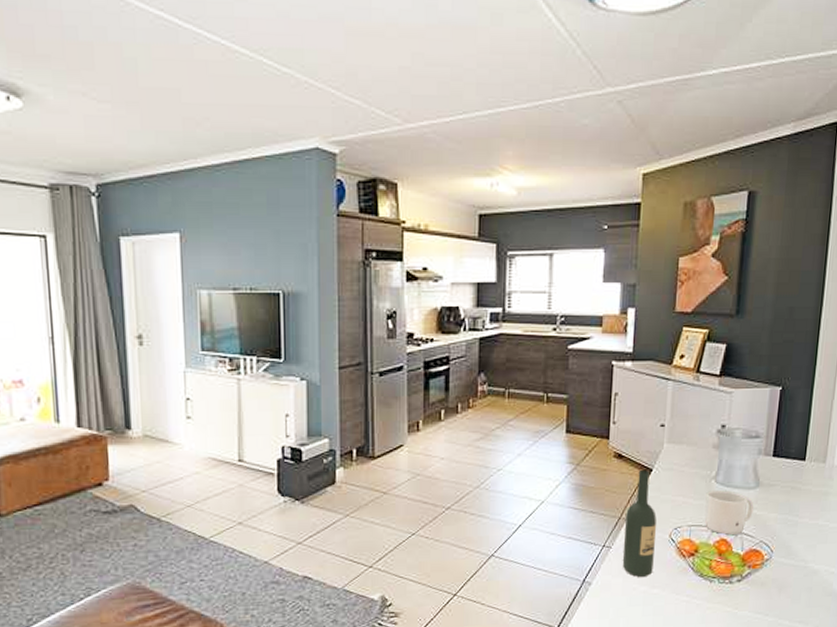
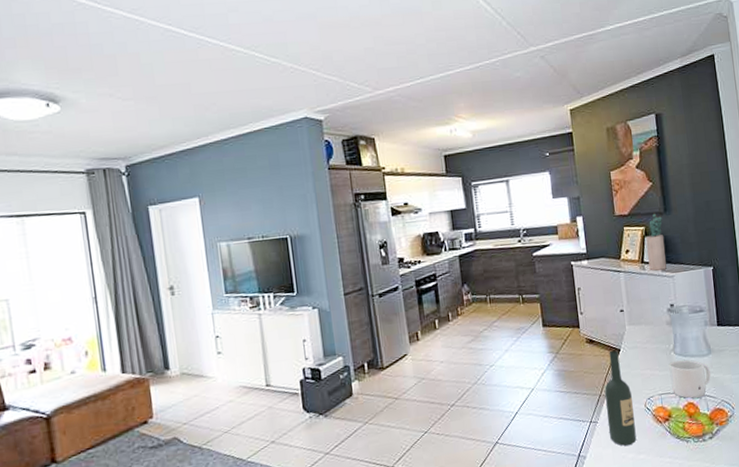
vase: none [705,313,732,383] -> present [646,212,667,271]

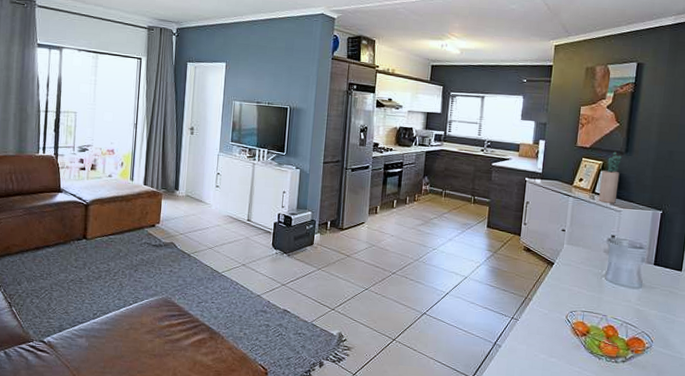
wine bottle: present [605,350,637,446] -> none [526,262,556,347]
mug: present [668,359,711,399] -> none [595,285,638,324]

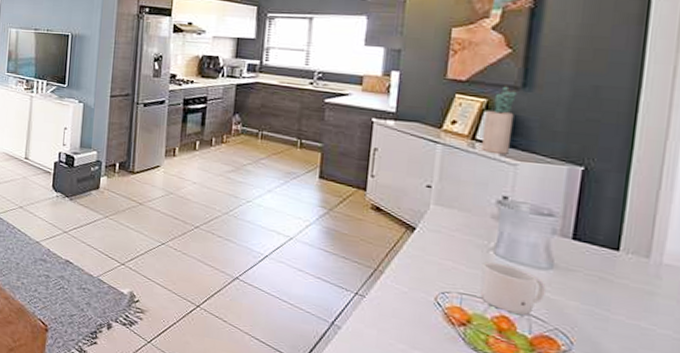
mug: none [595,285,638,324] -> present [479,261,547,316]

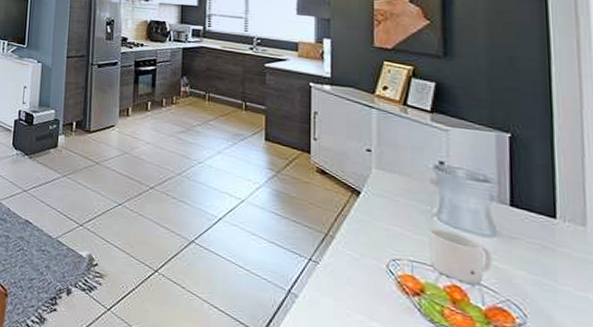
vase: present [482,84,517,154] -> none [413,53,440,120]

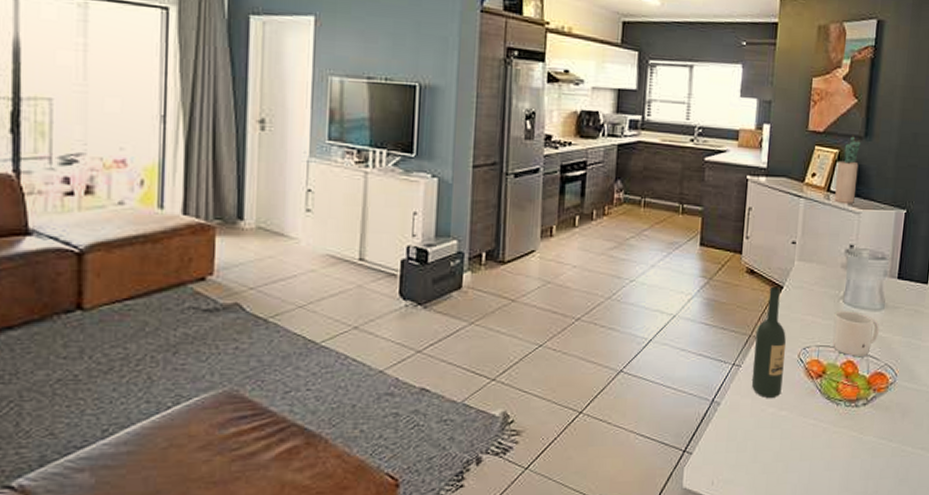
wine bottle: none [332,189,371,305] -> present [751,286,786,398]
vase: none [413,53,440,120] -> present [835,134,861,203]

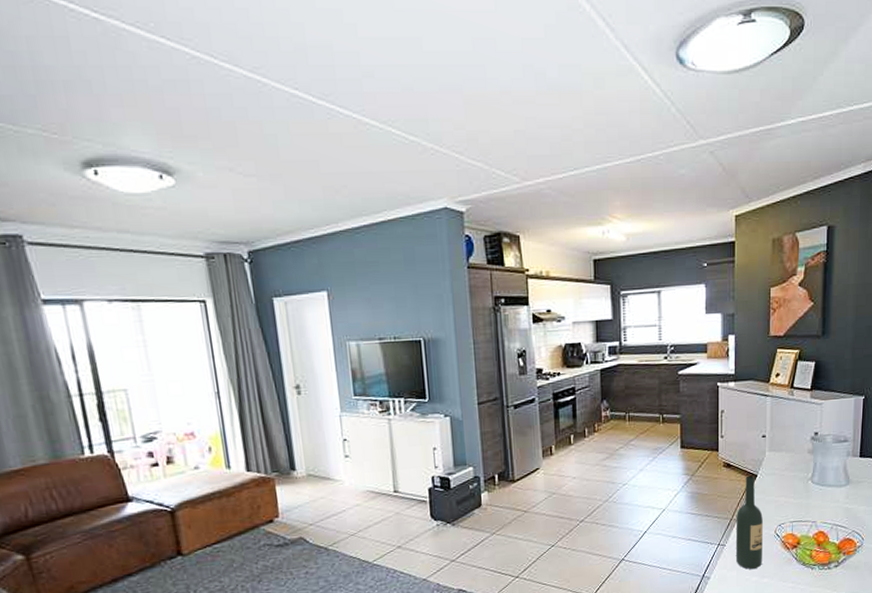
mug: present [832,310,880,358] -> none [804,489,846,528]
vase: present [835,134,861,203] -> none [798,334,819,397]

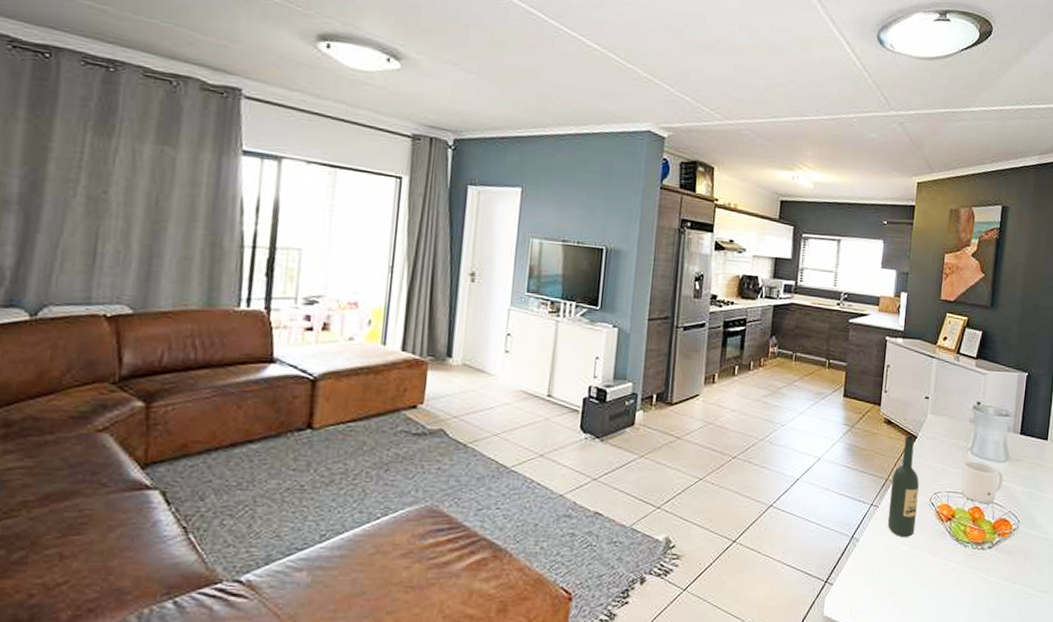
mug: none [804,489,846,528] -> present [961,460,1004,504]

